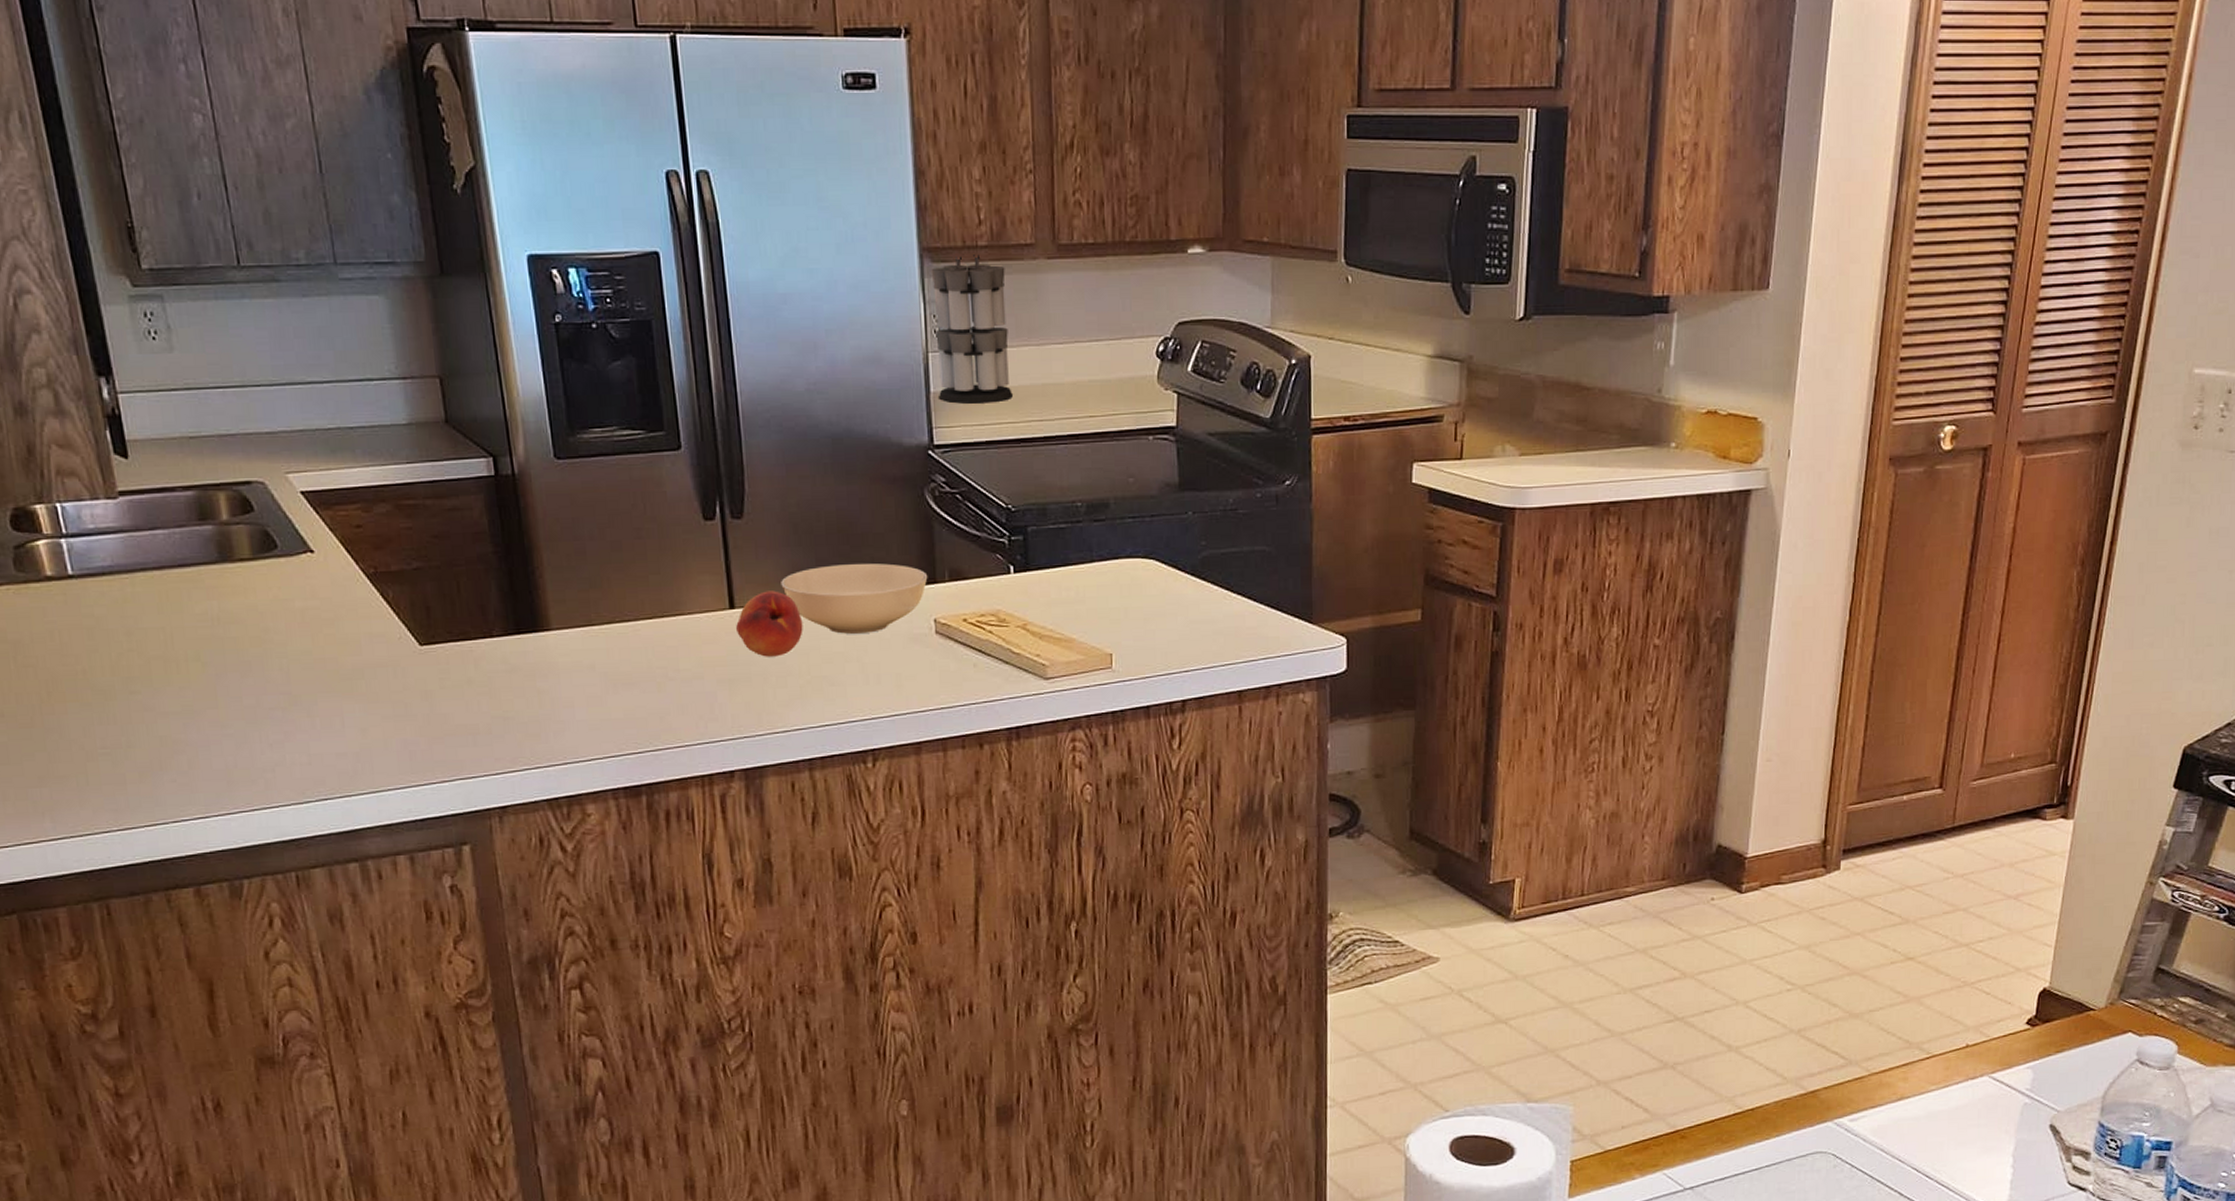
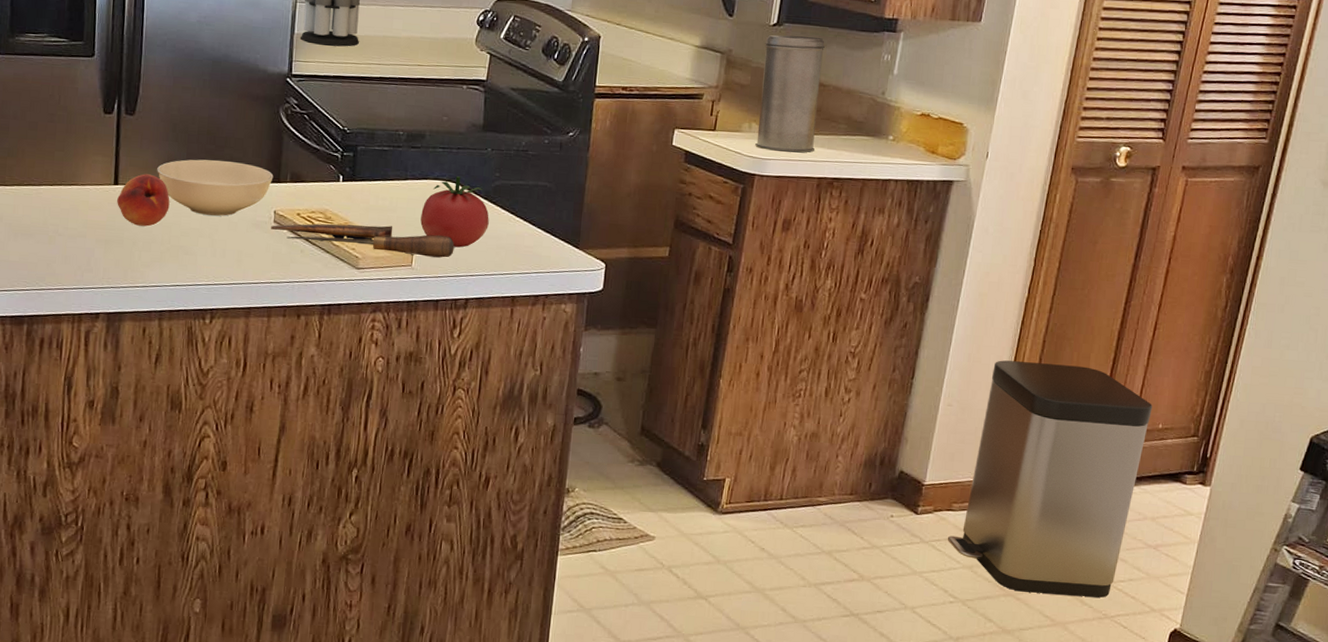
knife: none [933,621,1162,655] -> present [271,223,455,258]
tomato: none [1116,551,1200,639] -> present [420,176,489,248]
canister: none [1512,330,1584,477] -> present [755,35,825,153]
pedal bin: none [1778,696,2002,968] -> present [947,360,1152,598]

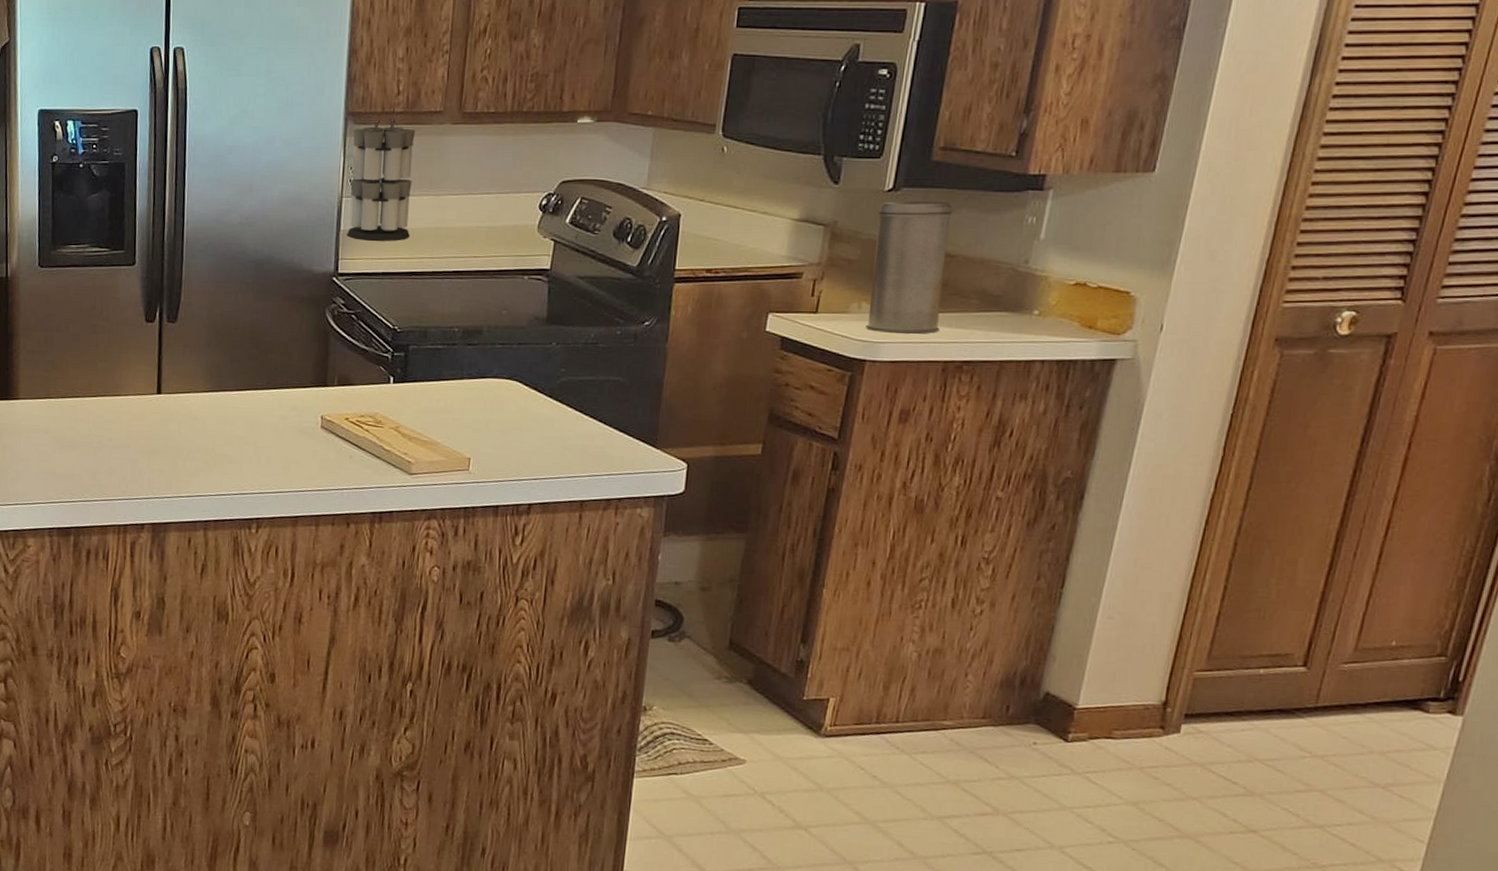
fruit: present [117,174,170,227] -> none [160,382,214,436]
bowl: present [157,159,274,216] -> none [200,365,320,423]
knife: present [271,223,455,258] -> none [318,427,516,461]
tomato: present [420,176,489,248] -> none [478,374,554,450]
pedal bin: present [947,360,1152,598] -> none [1105,566,1383,844]

